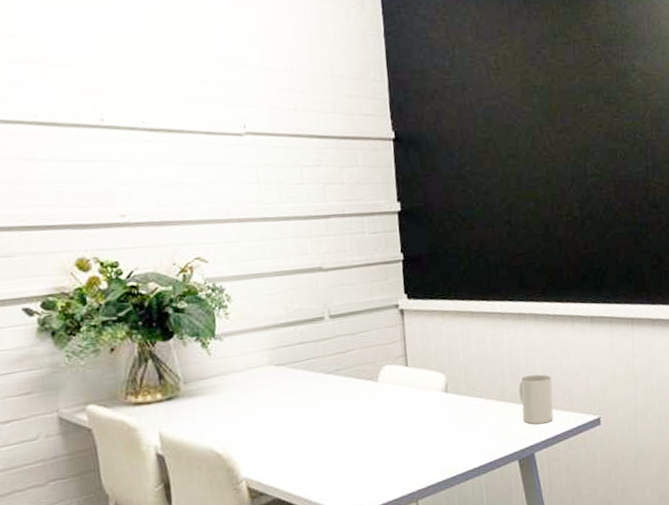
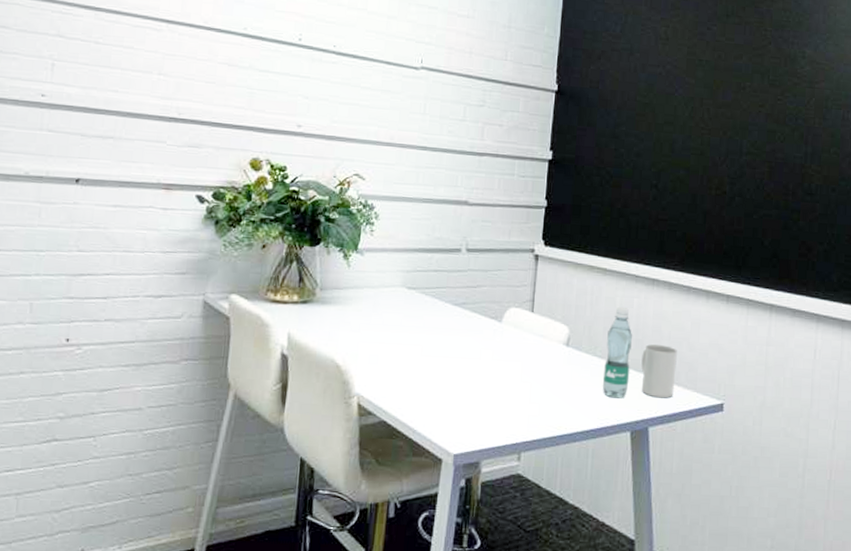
bottle: none [483,345,511,433] -> present [602,306,633,399]

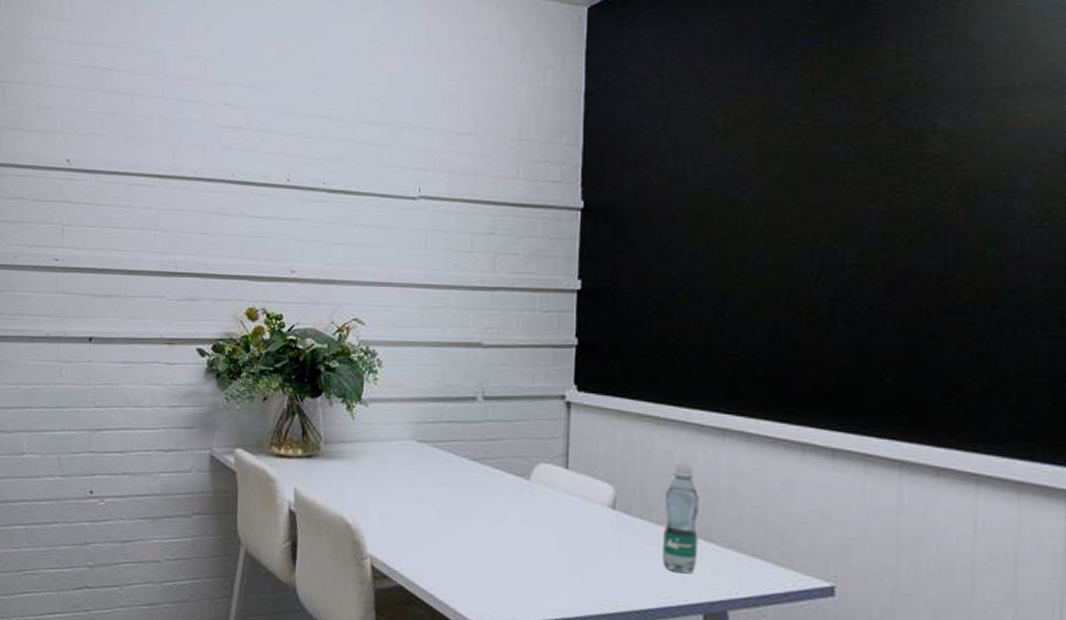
cup: present [641,344,677,399] -> none [713,509,763,577]

